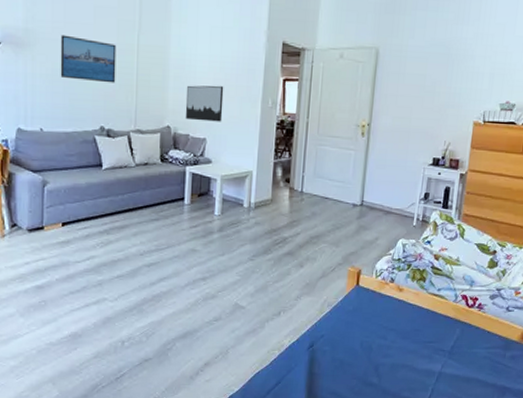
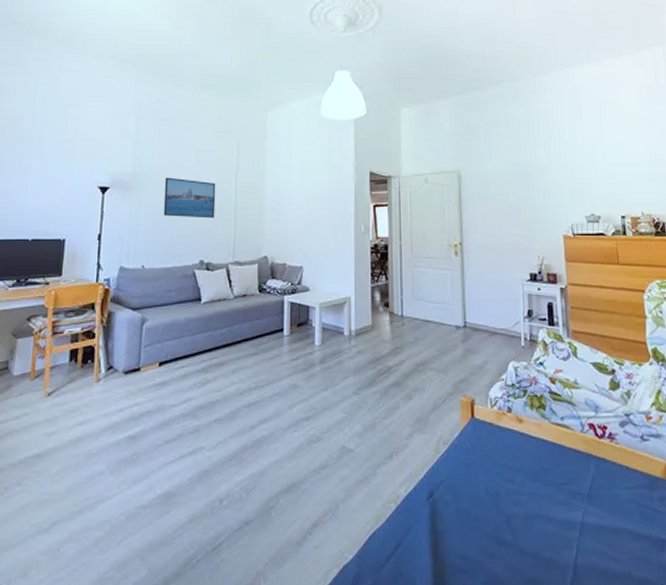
wall art: present [185,85,224,122] -> none [281,214,318,250]

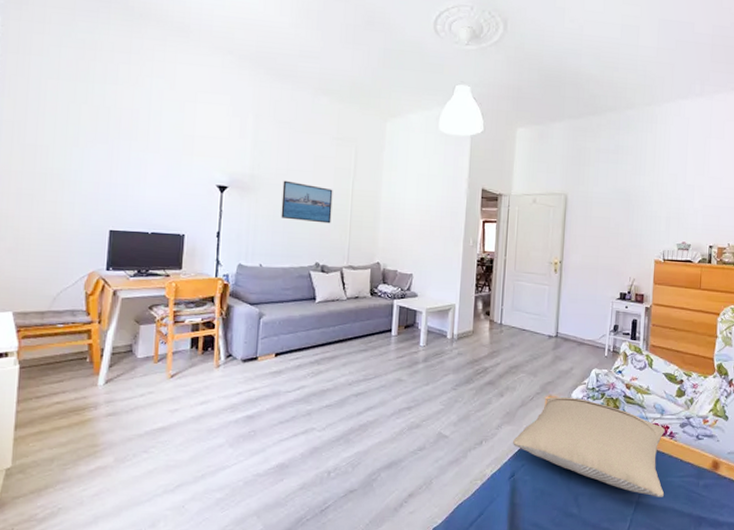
pillow: none [428,396,614,516] -> present [513,396,665,497]

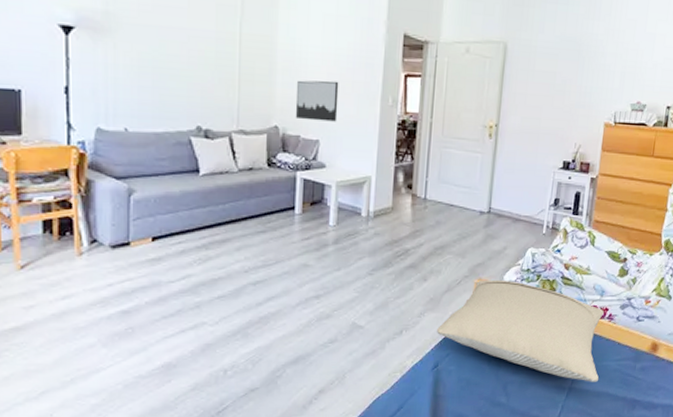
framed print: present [281,180,333,224] -> none [148,19,215,77]
wall art: none [393,226,430,259] -> present [295,80,339,122]

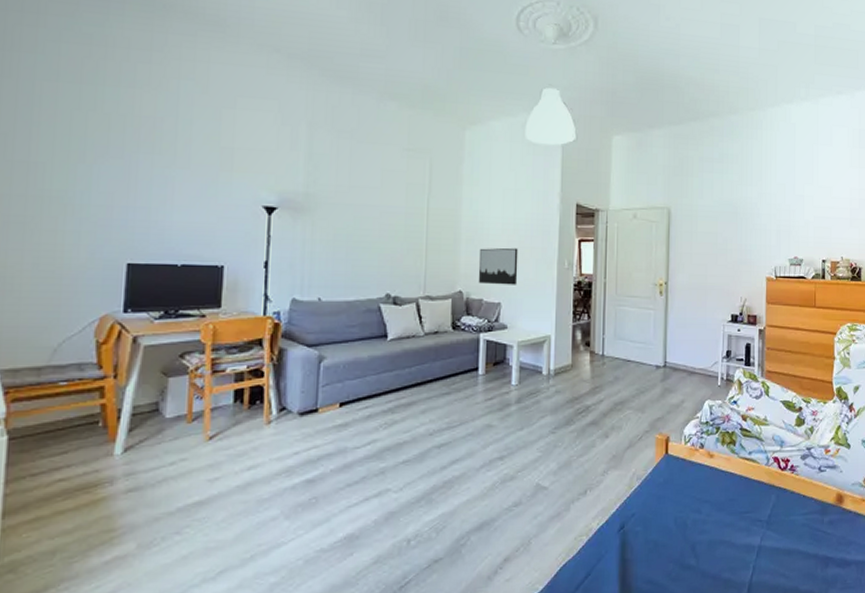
pillow: present [437,279,604,382] -> none [621,433,788,539]

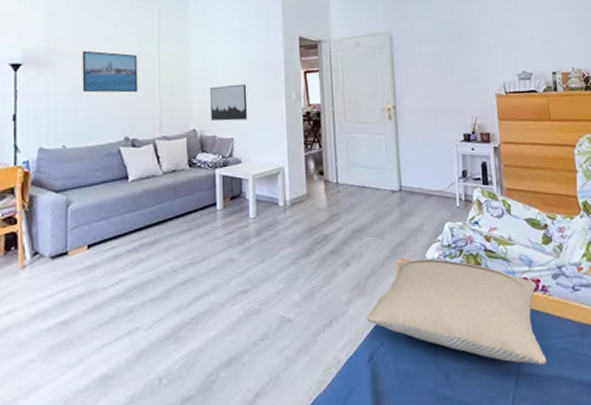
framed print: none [343,199,405,248] -> present [82,50,138,93]
pillow: none [621,433,788,539] -> present [367,258,547,365]

